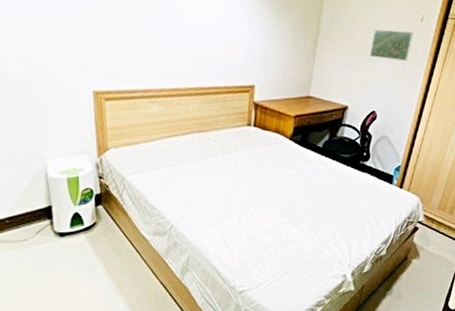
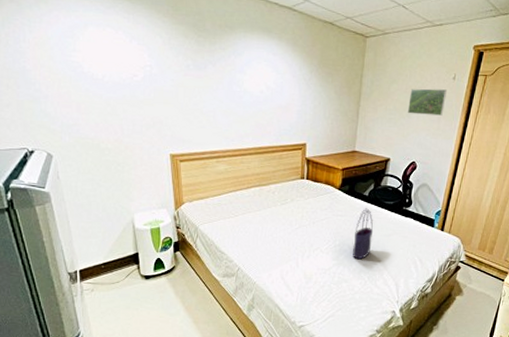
tote bag: none [302,161,327,218] -> present [353,208,373,260]

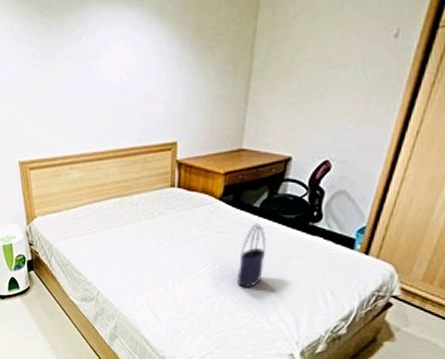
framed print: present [407,88,447,116] -> none [319,54,383,94]

